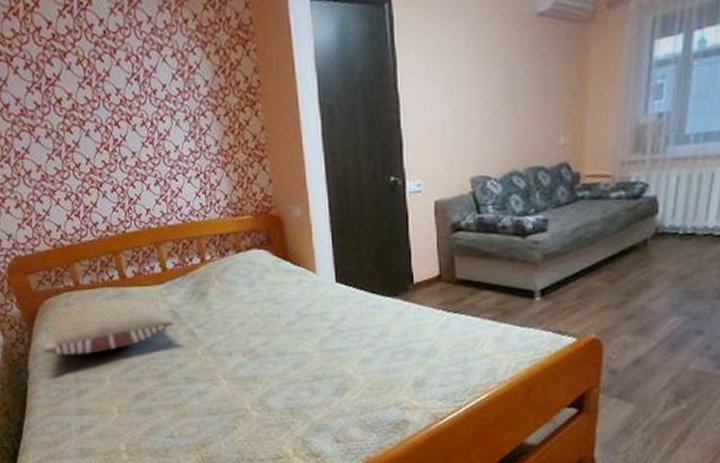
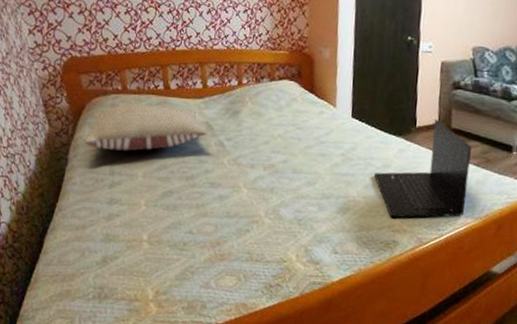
laptop: none [370,271,485,394] -> present [373,119,471,219]

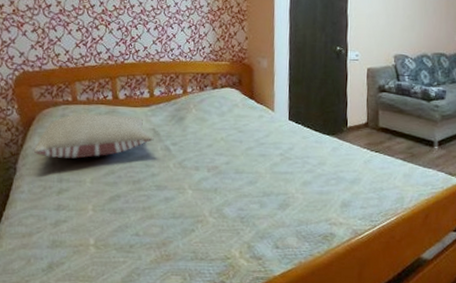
laptop: present [373,119,471,219] -> none [310,119,398,212]

